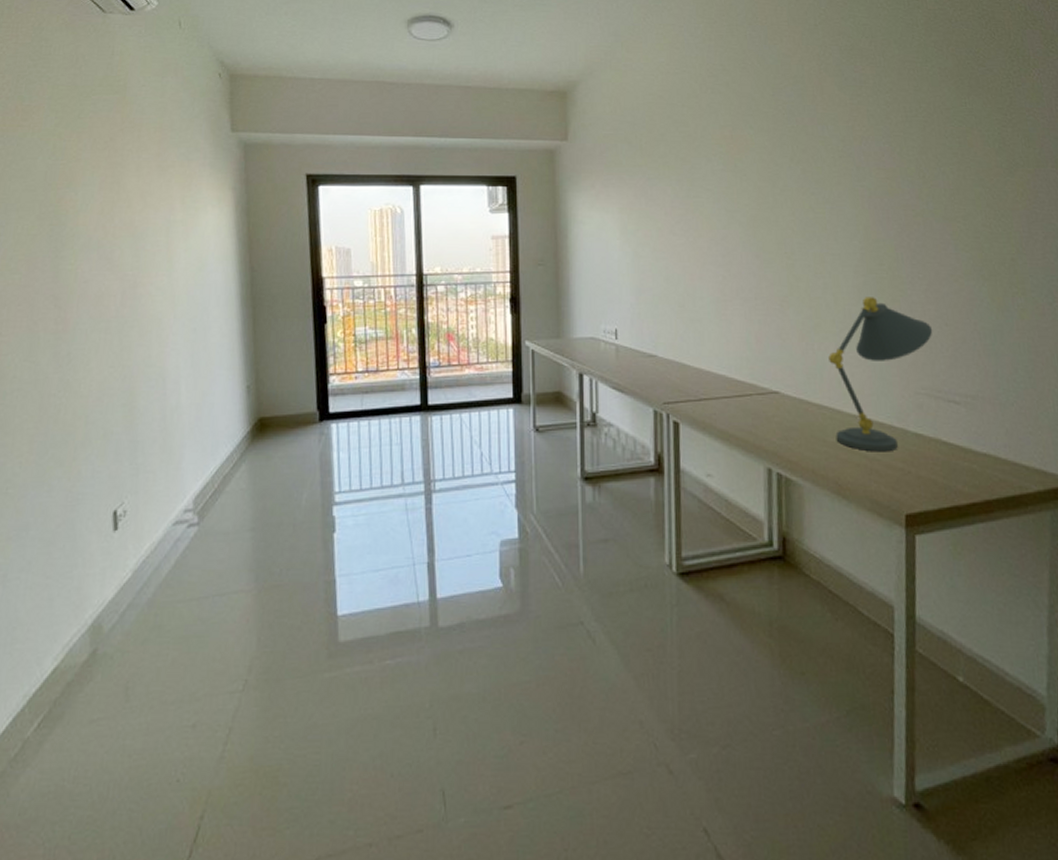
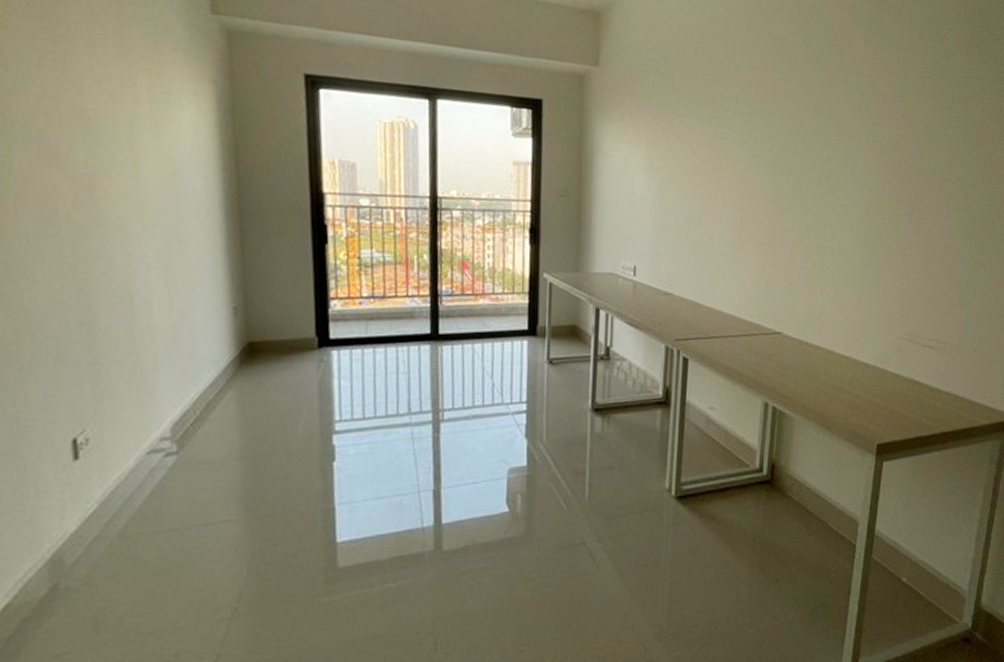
desk lamp: present [828,297,933,452] -> none [827,248,919,390]

